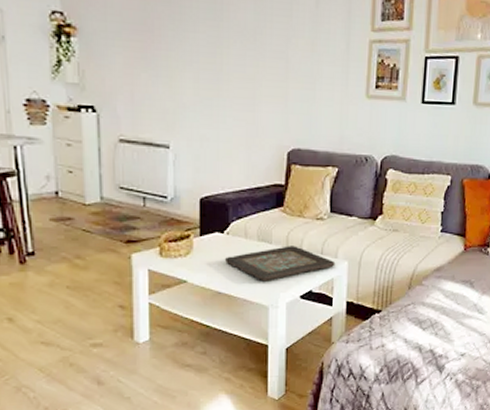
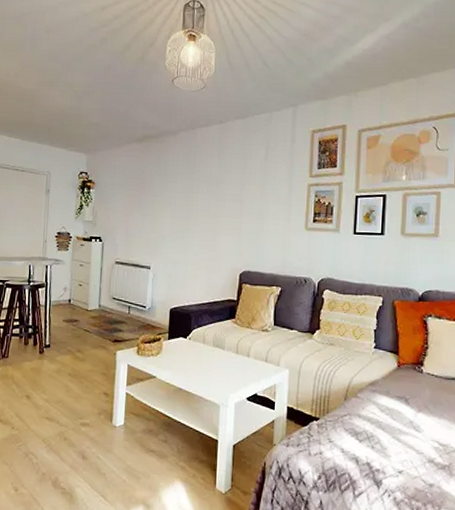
decorative tray: present [225,246,336,282] -> none [187,352,278,383]

